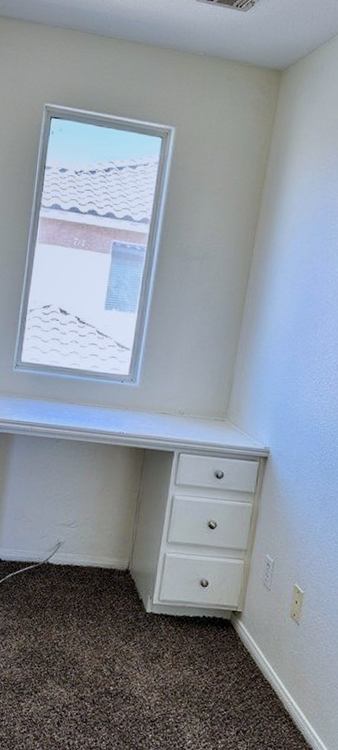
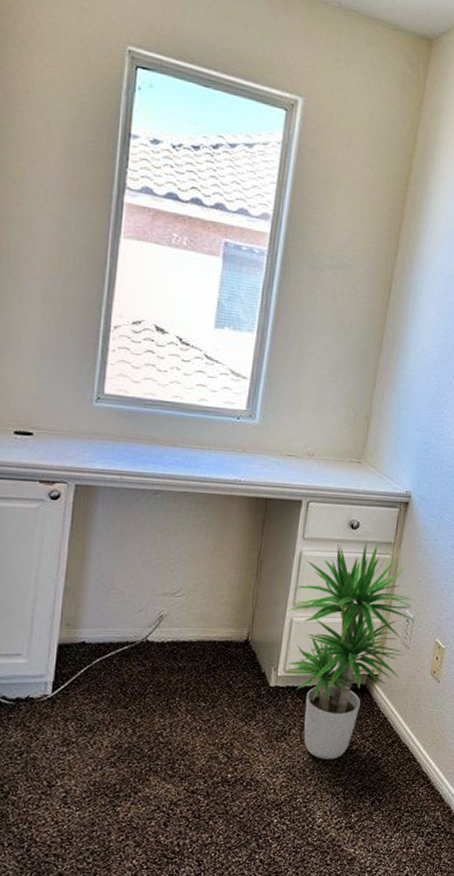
potted plant: none [159,490,275,686] -> present [285,541,415,759]

